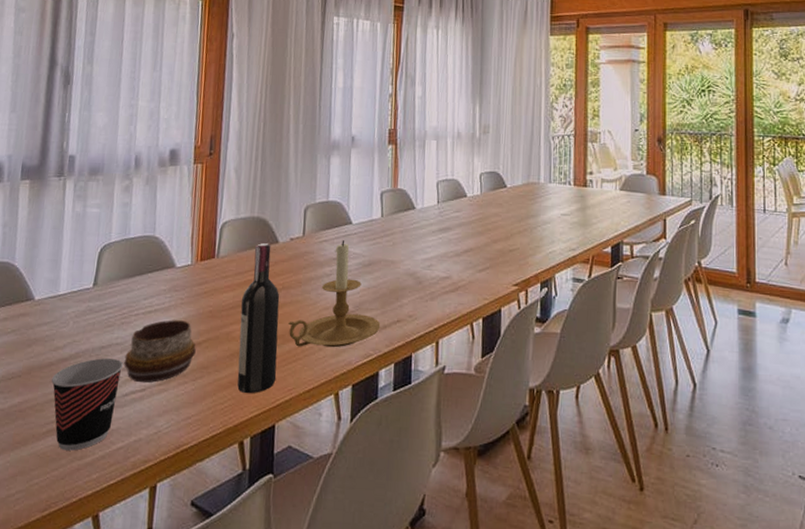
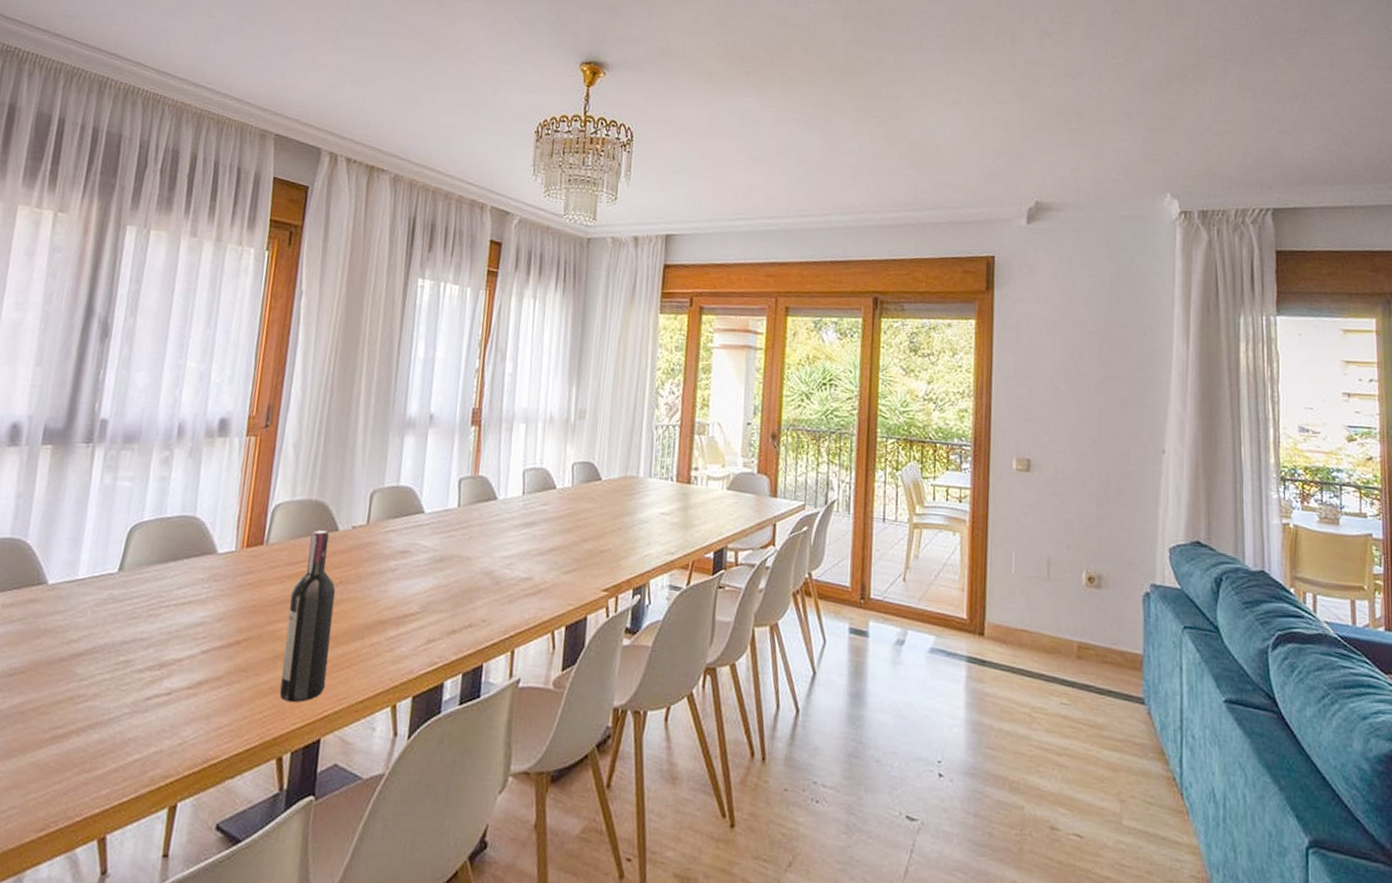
cup: present [52,357,124,451] -> none [61,654,148,762]
decorative bowl: present [124,320,196,383] -> none [148,613,235,686]
candle holder: present [289,240,381,348] -> none [343,531,450,653]

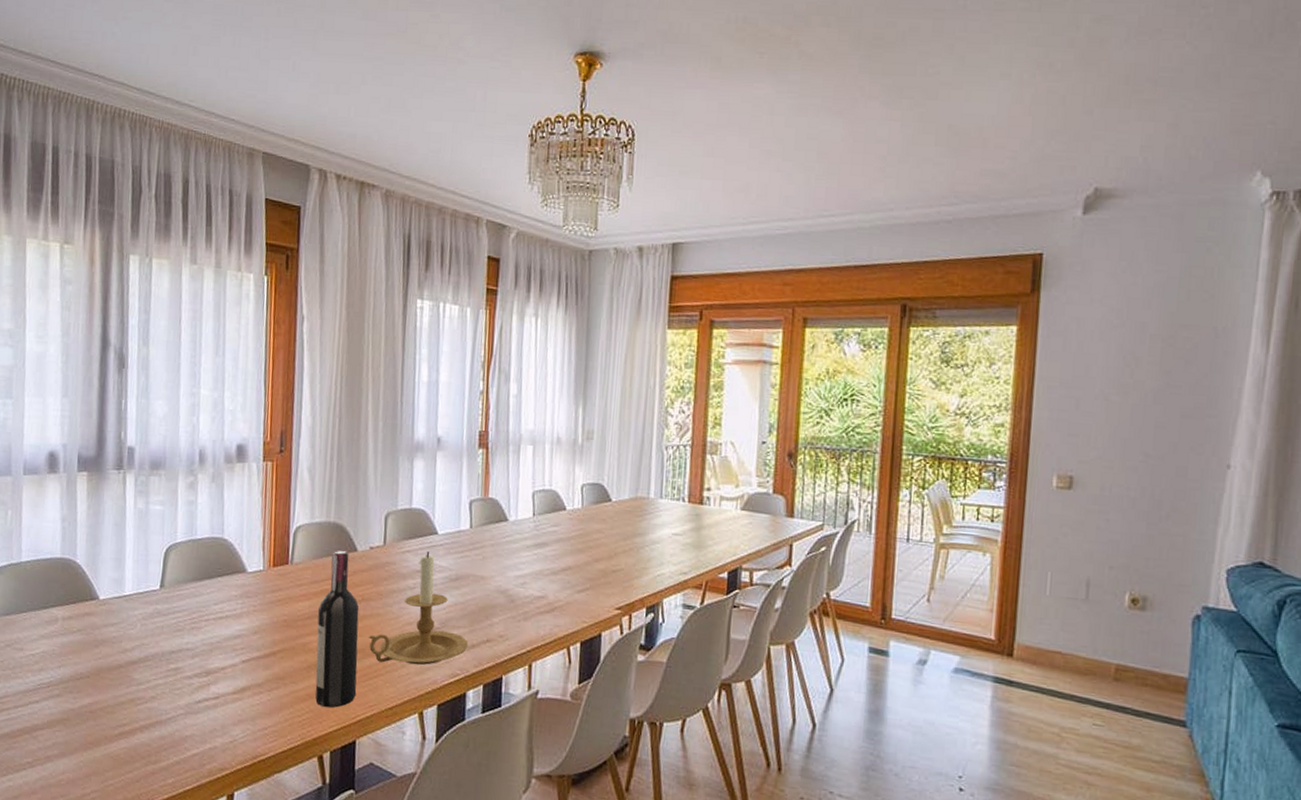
candle holder: none [343,531,450,653] -> present [369,551,469,665]

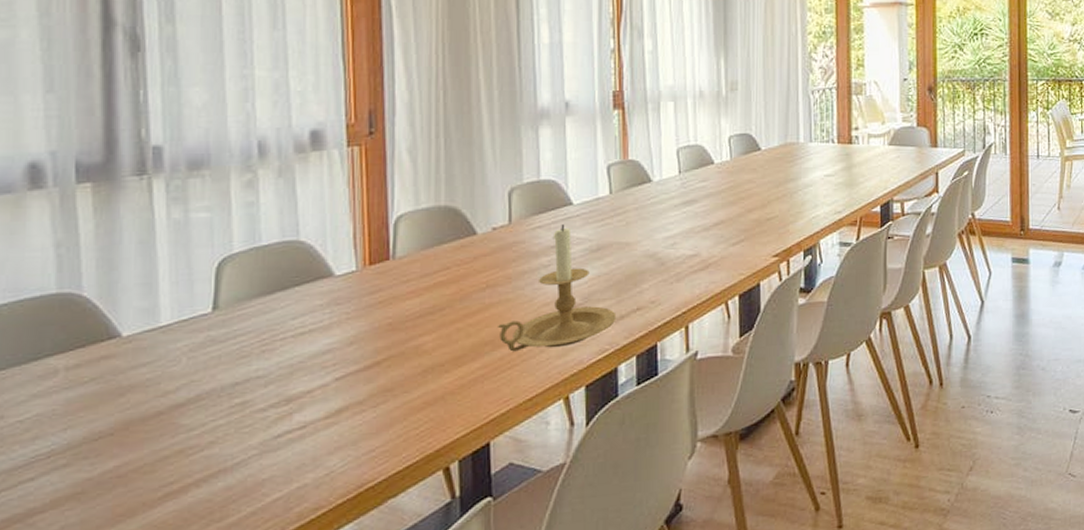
wine bottle: present [315,551,359,708] -> none [431,237,487,413]

